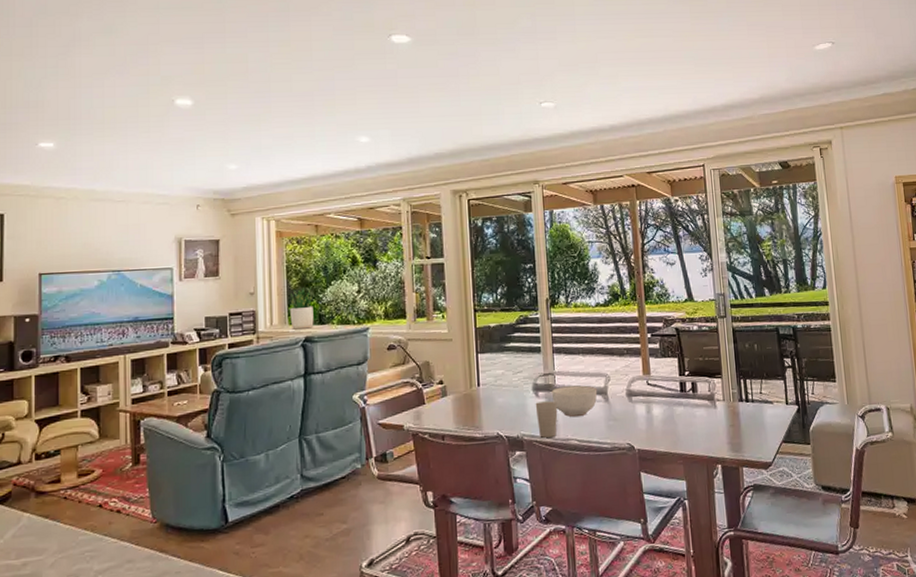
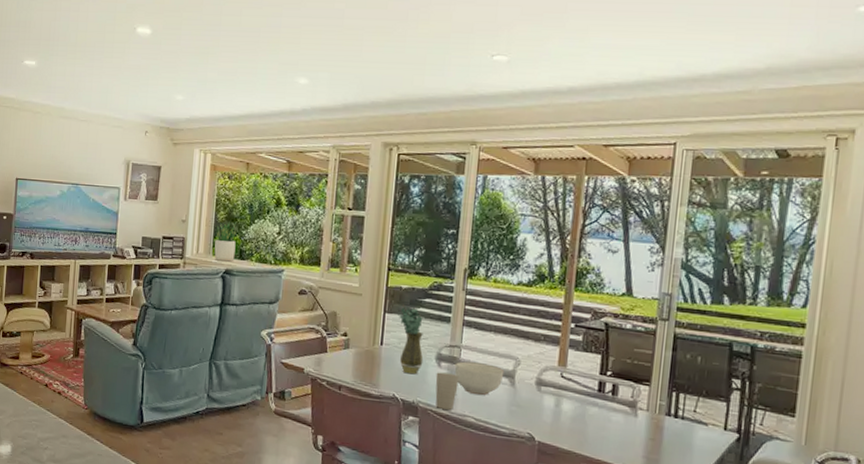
vase: none [491,342,522,410] -> present [399,304,424,375]

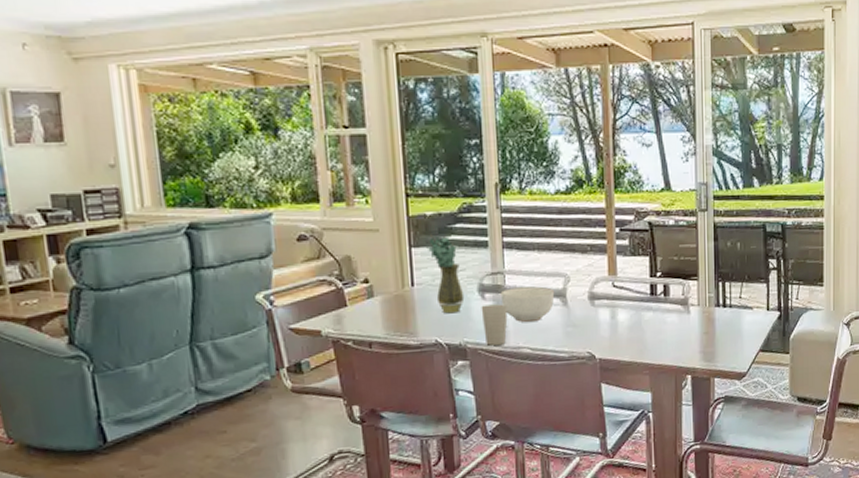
planter: present [214,222,237,262] -> none [164,160,200,213]

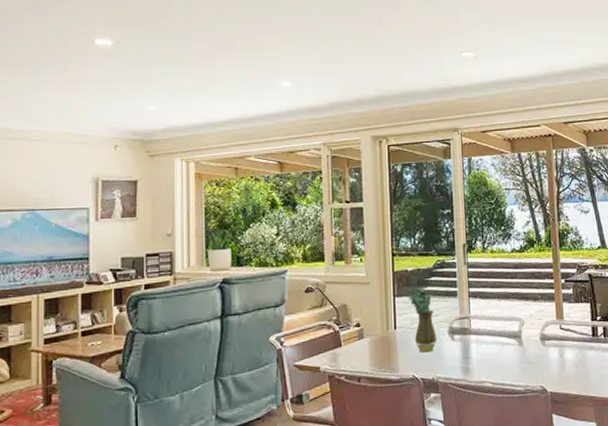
planter: none [164,160,200,213] -> present [208,229,232,271]
cup: present [481,304,508,346] -> none [451,344,473,381]
bowl: present [500,286,555,323] -> none [467,329,512,360]

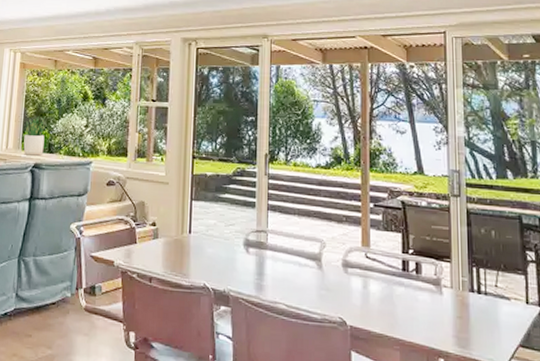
vase: present [409,286,437,353] -> none [205,191,232,262]

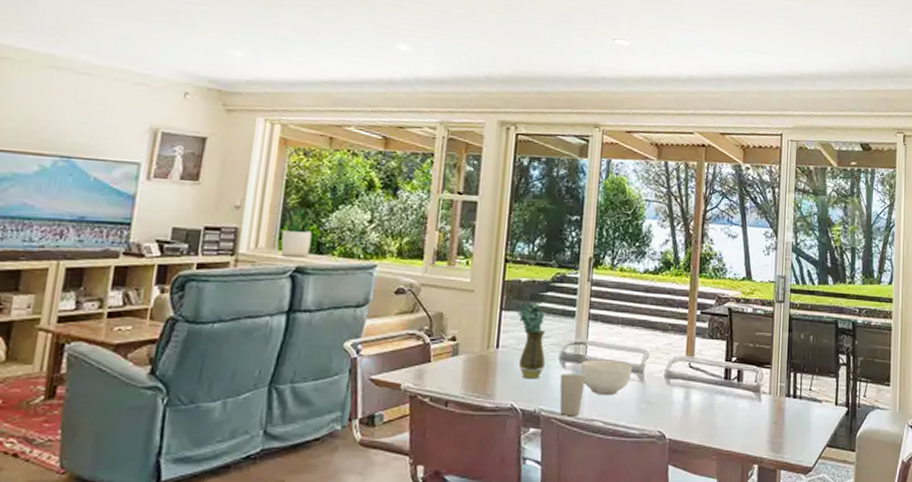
vase: none [205,191,232,262] -> present [518,299,546,379]
cup: none [245,258,268,298] -> present [559,374,585,417]
bowl: none [262,246,311,281] -> present [580,359,633,396]

